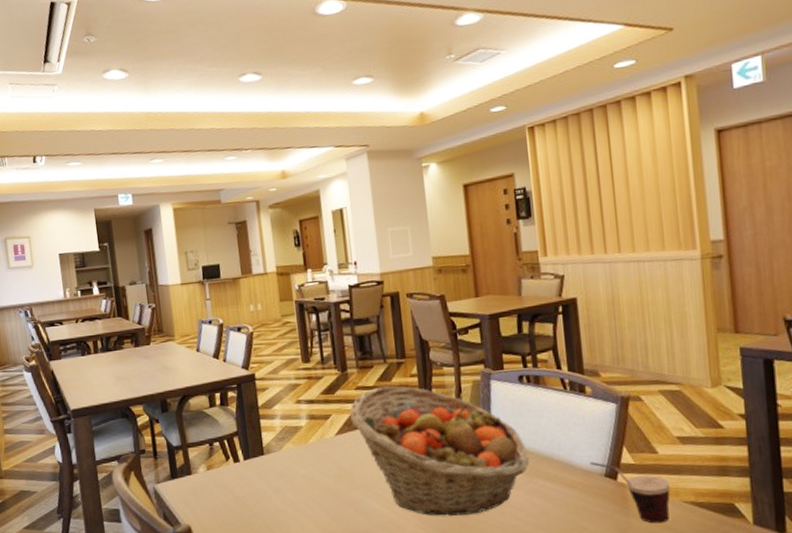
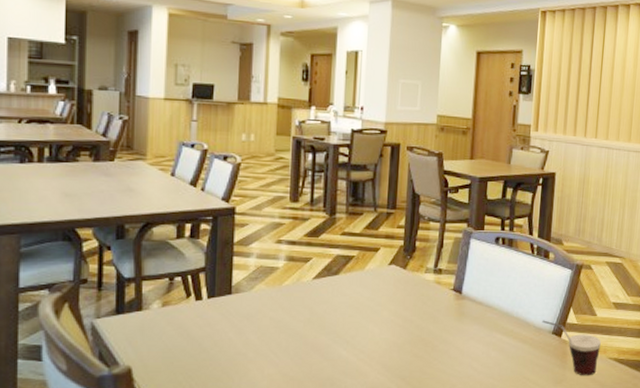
fruit basket: present [350,385,529,517] -> none [331,234,492,365]

